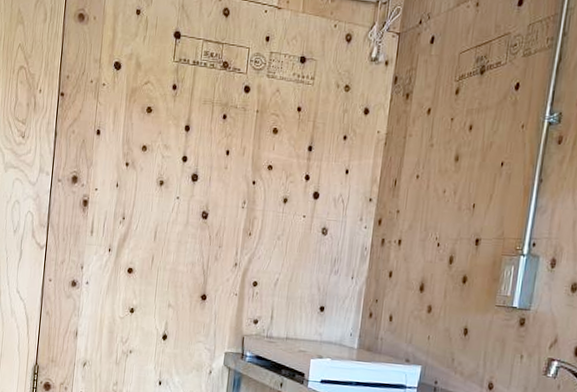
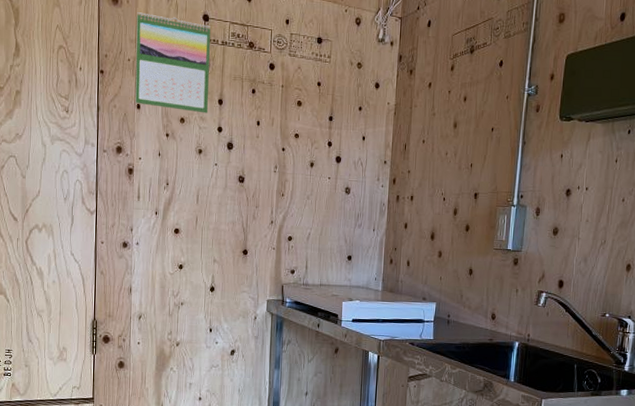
calendar: none [95,30,182,141] -> present [135,12,211,113]

